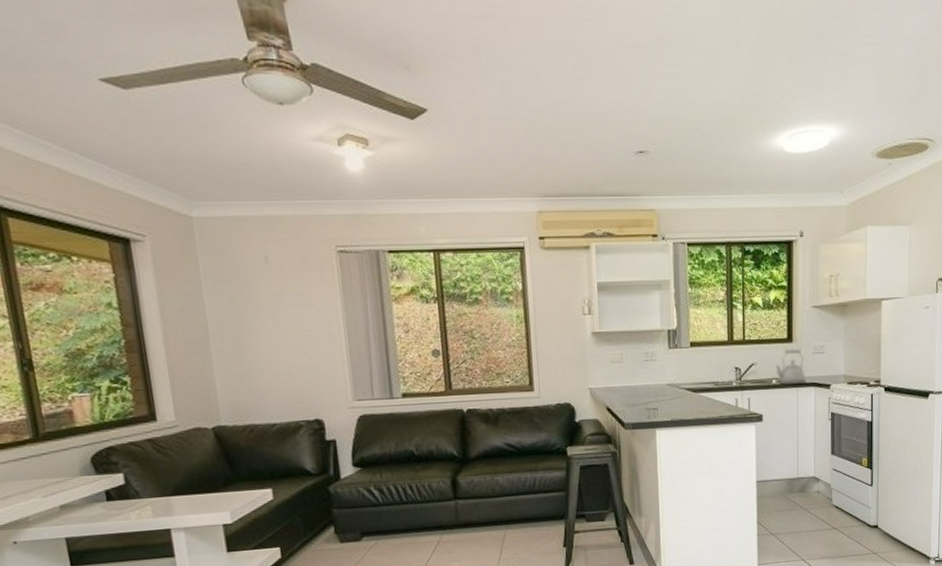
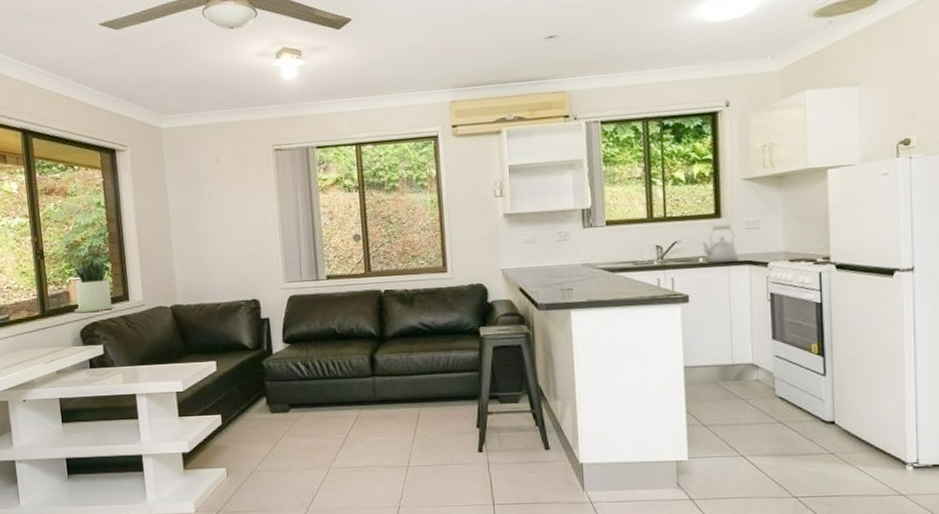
planter: none [73,371,138,437] -> present [70,259,115,314]

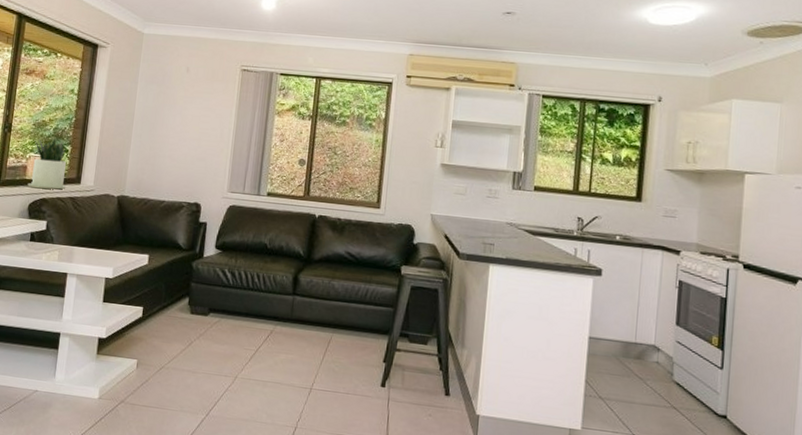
kettle: present [702,224,739,263] -> none [620,207,654,246]

